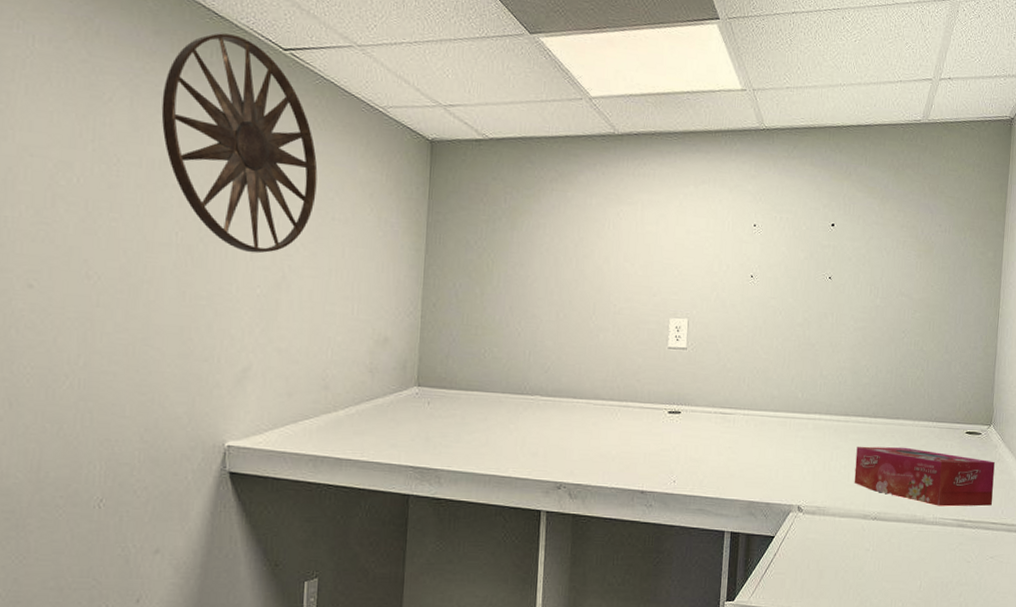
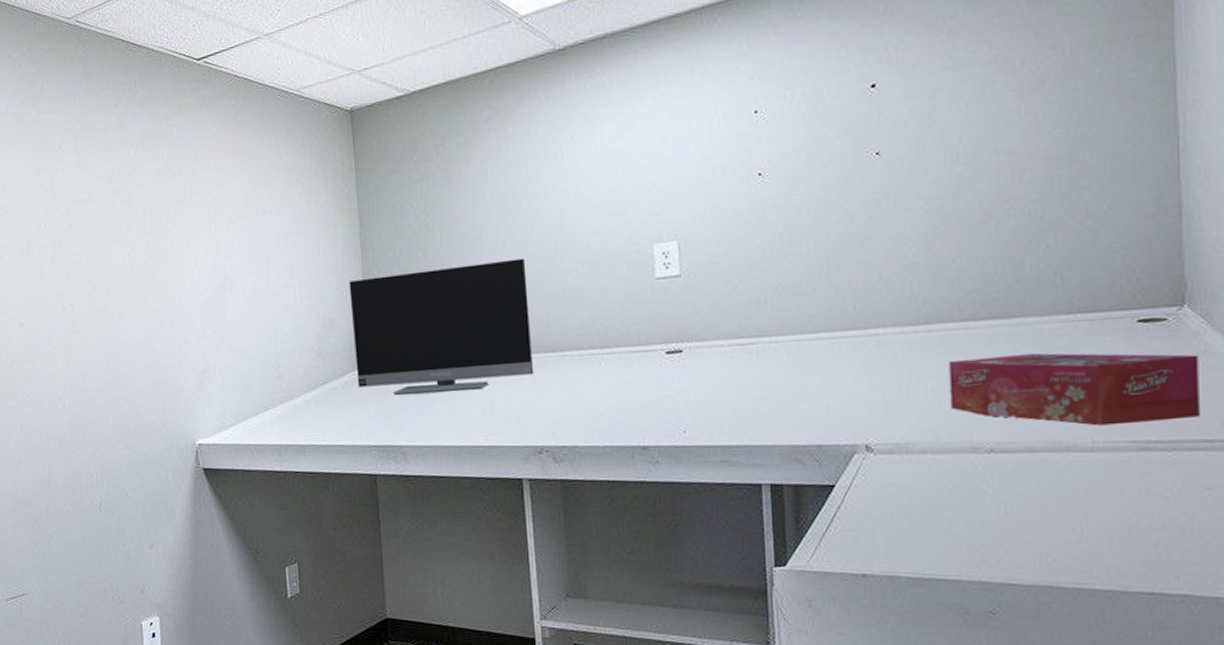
wall art: present [161,33,318,254] -> none [100,59,246,261]
monitor: none [403,303,568,425] -> present [348,258,534,396]

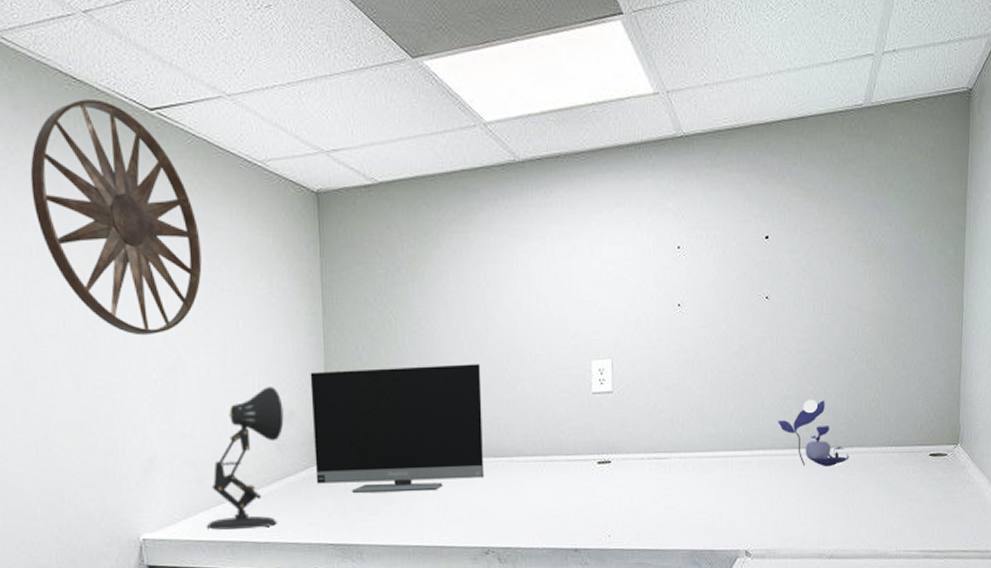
wall art: none [100,59,246,261] -> present [30,99,202,336]
desk lamp: none [254,297,325,435] -> present [206,387,284,530]
plant: none [902,264,1011,343] -> present [778,399,849,466]
tissue box: present [949,353,1200,426] -> none [806,477,964,538]

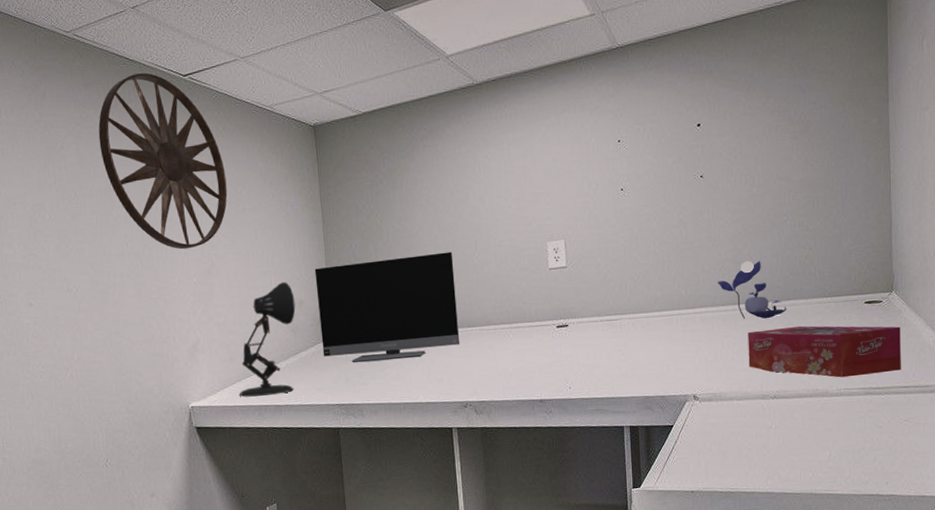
tissue box: none [806,477,964,538] -> present [748,325,901,378]

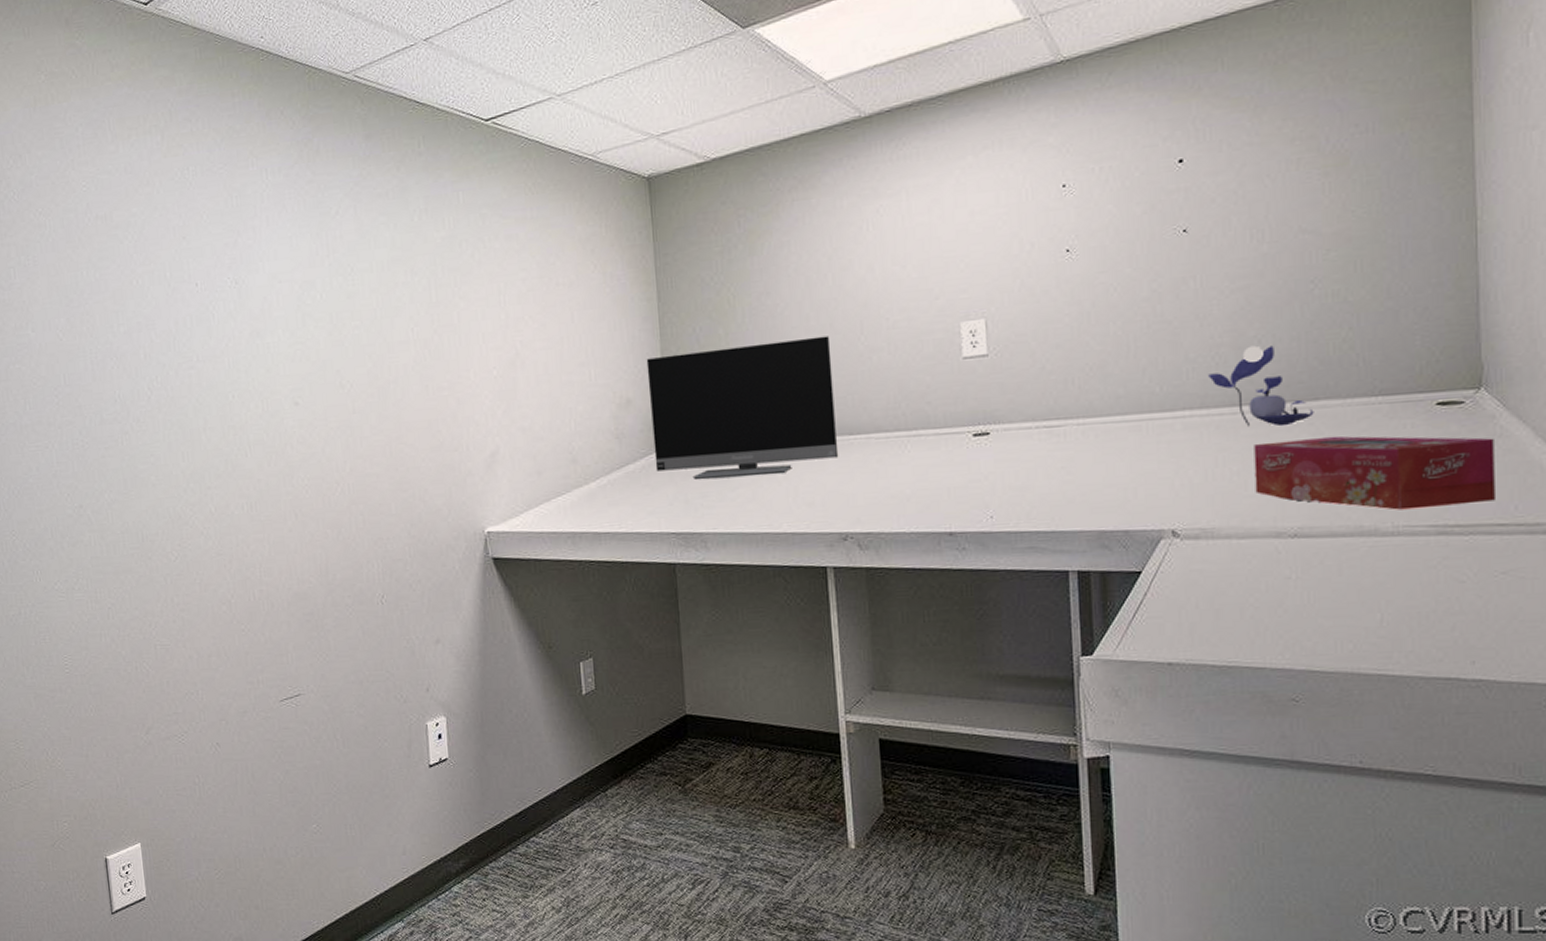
wall art: present [98,73,228,250] -> none [380,118,537,336]
desk lamp: present [239,282,296,397] -> none [547,375,621,521]

